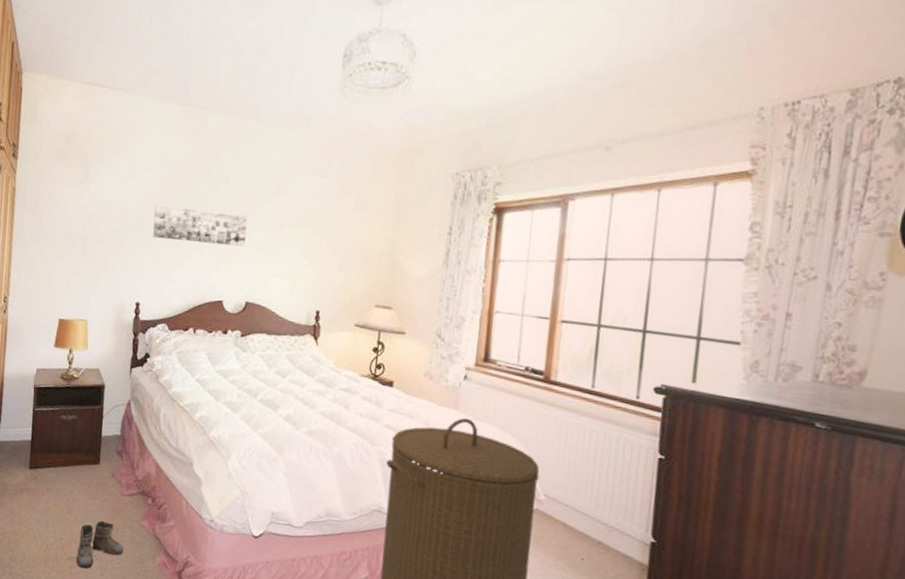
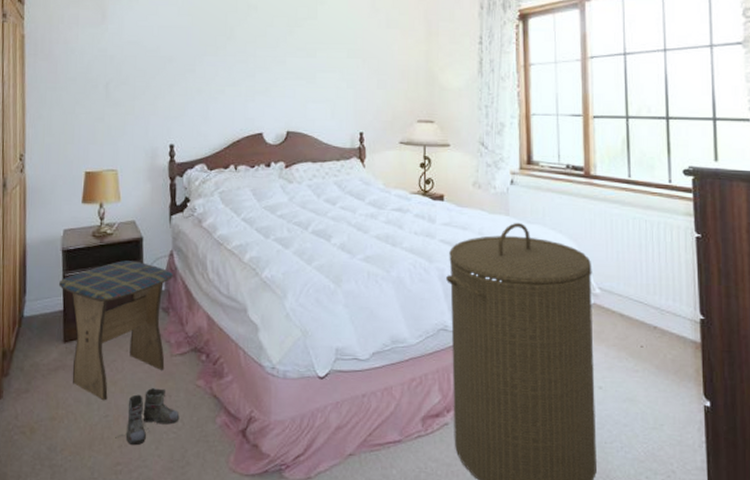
stool: none [28,403,130,525] -> present [58,261,174,401]
wall art: present [153,204,248,247] -> none [181,40,281,75]

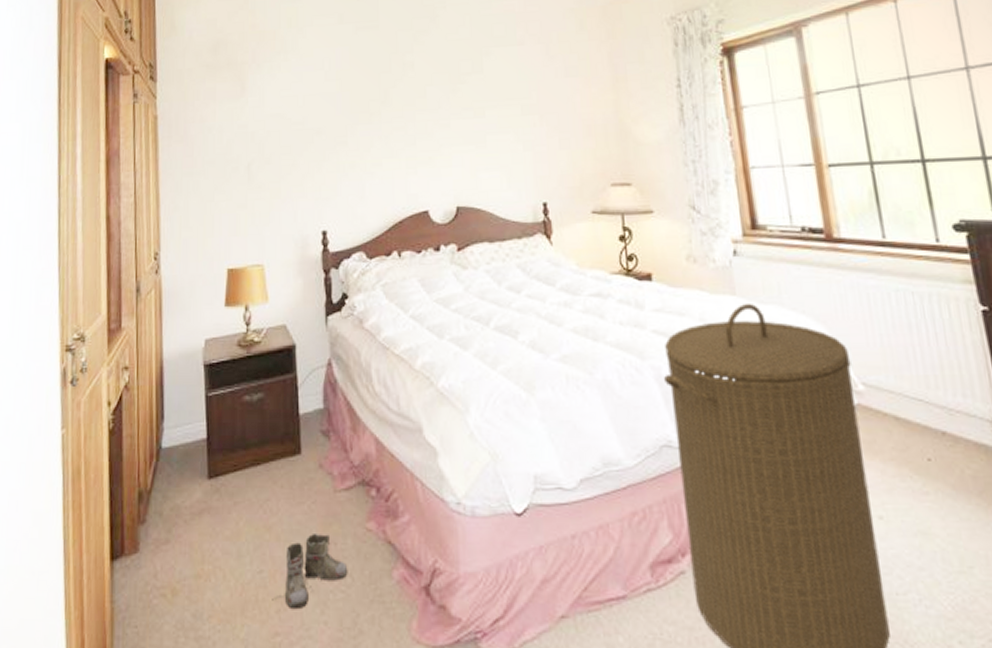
stool: present [58,261,174,401] -> none [200,374,334,552]

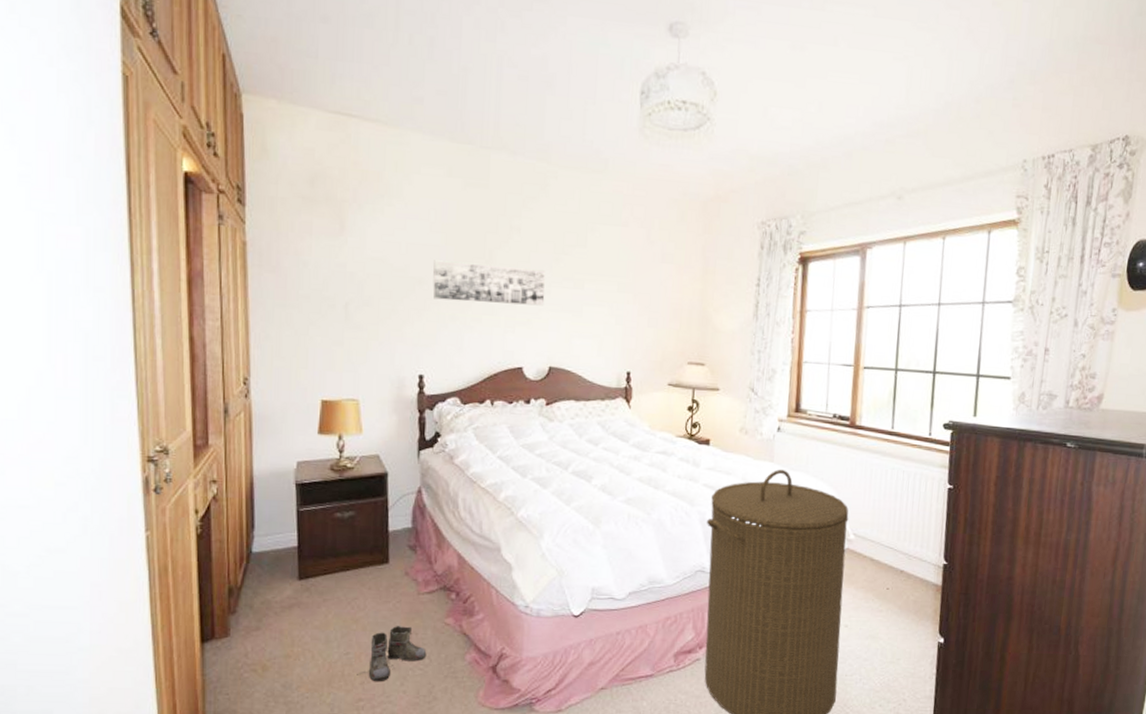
wall art: none [331,103,445,148] -> present [433,260,545,306]

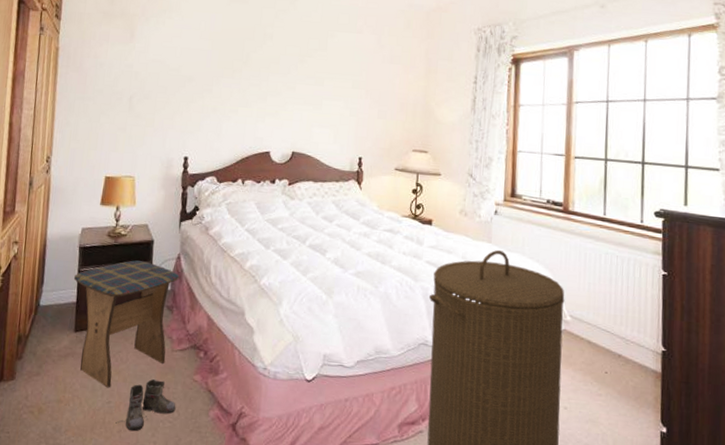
stool: none [291,496,422,639] -> present [73,260,180,388]
wall art: present [433,260,545,306] -> none [200,62,292,100]

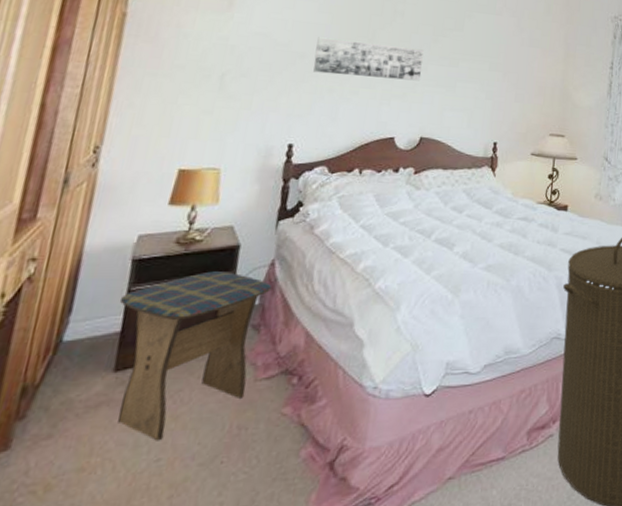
boots: present [117,379,176,431] -> none [167,420,255,493]
wall art: none [200,62,292,100] -> present [313,37,424,81]

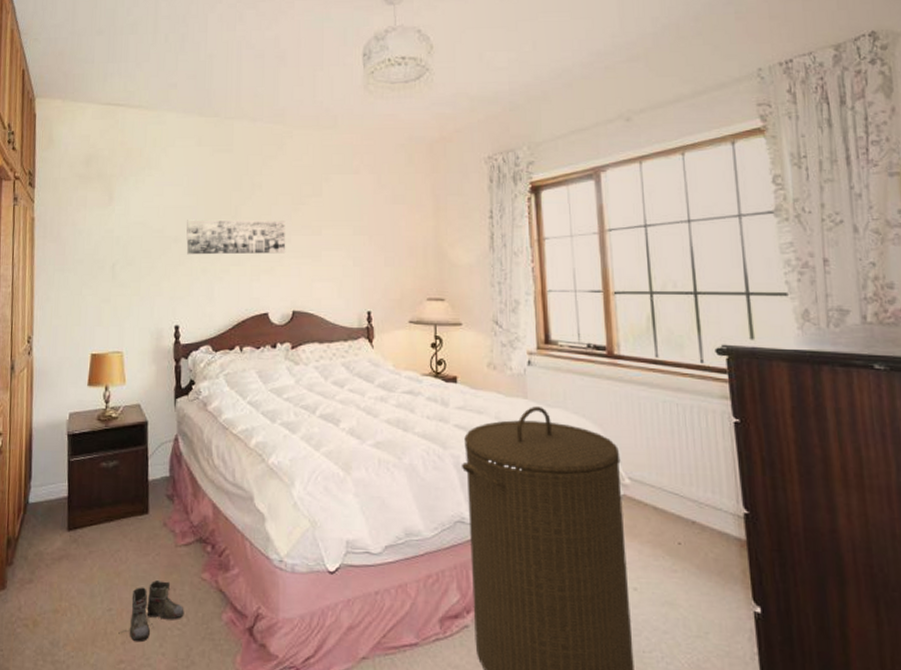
stool: present [118,271,272,441] -> none [63,445,179,593]
boots: none [167,420,255,493] -> present [120,580,184,641]

